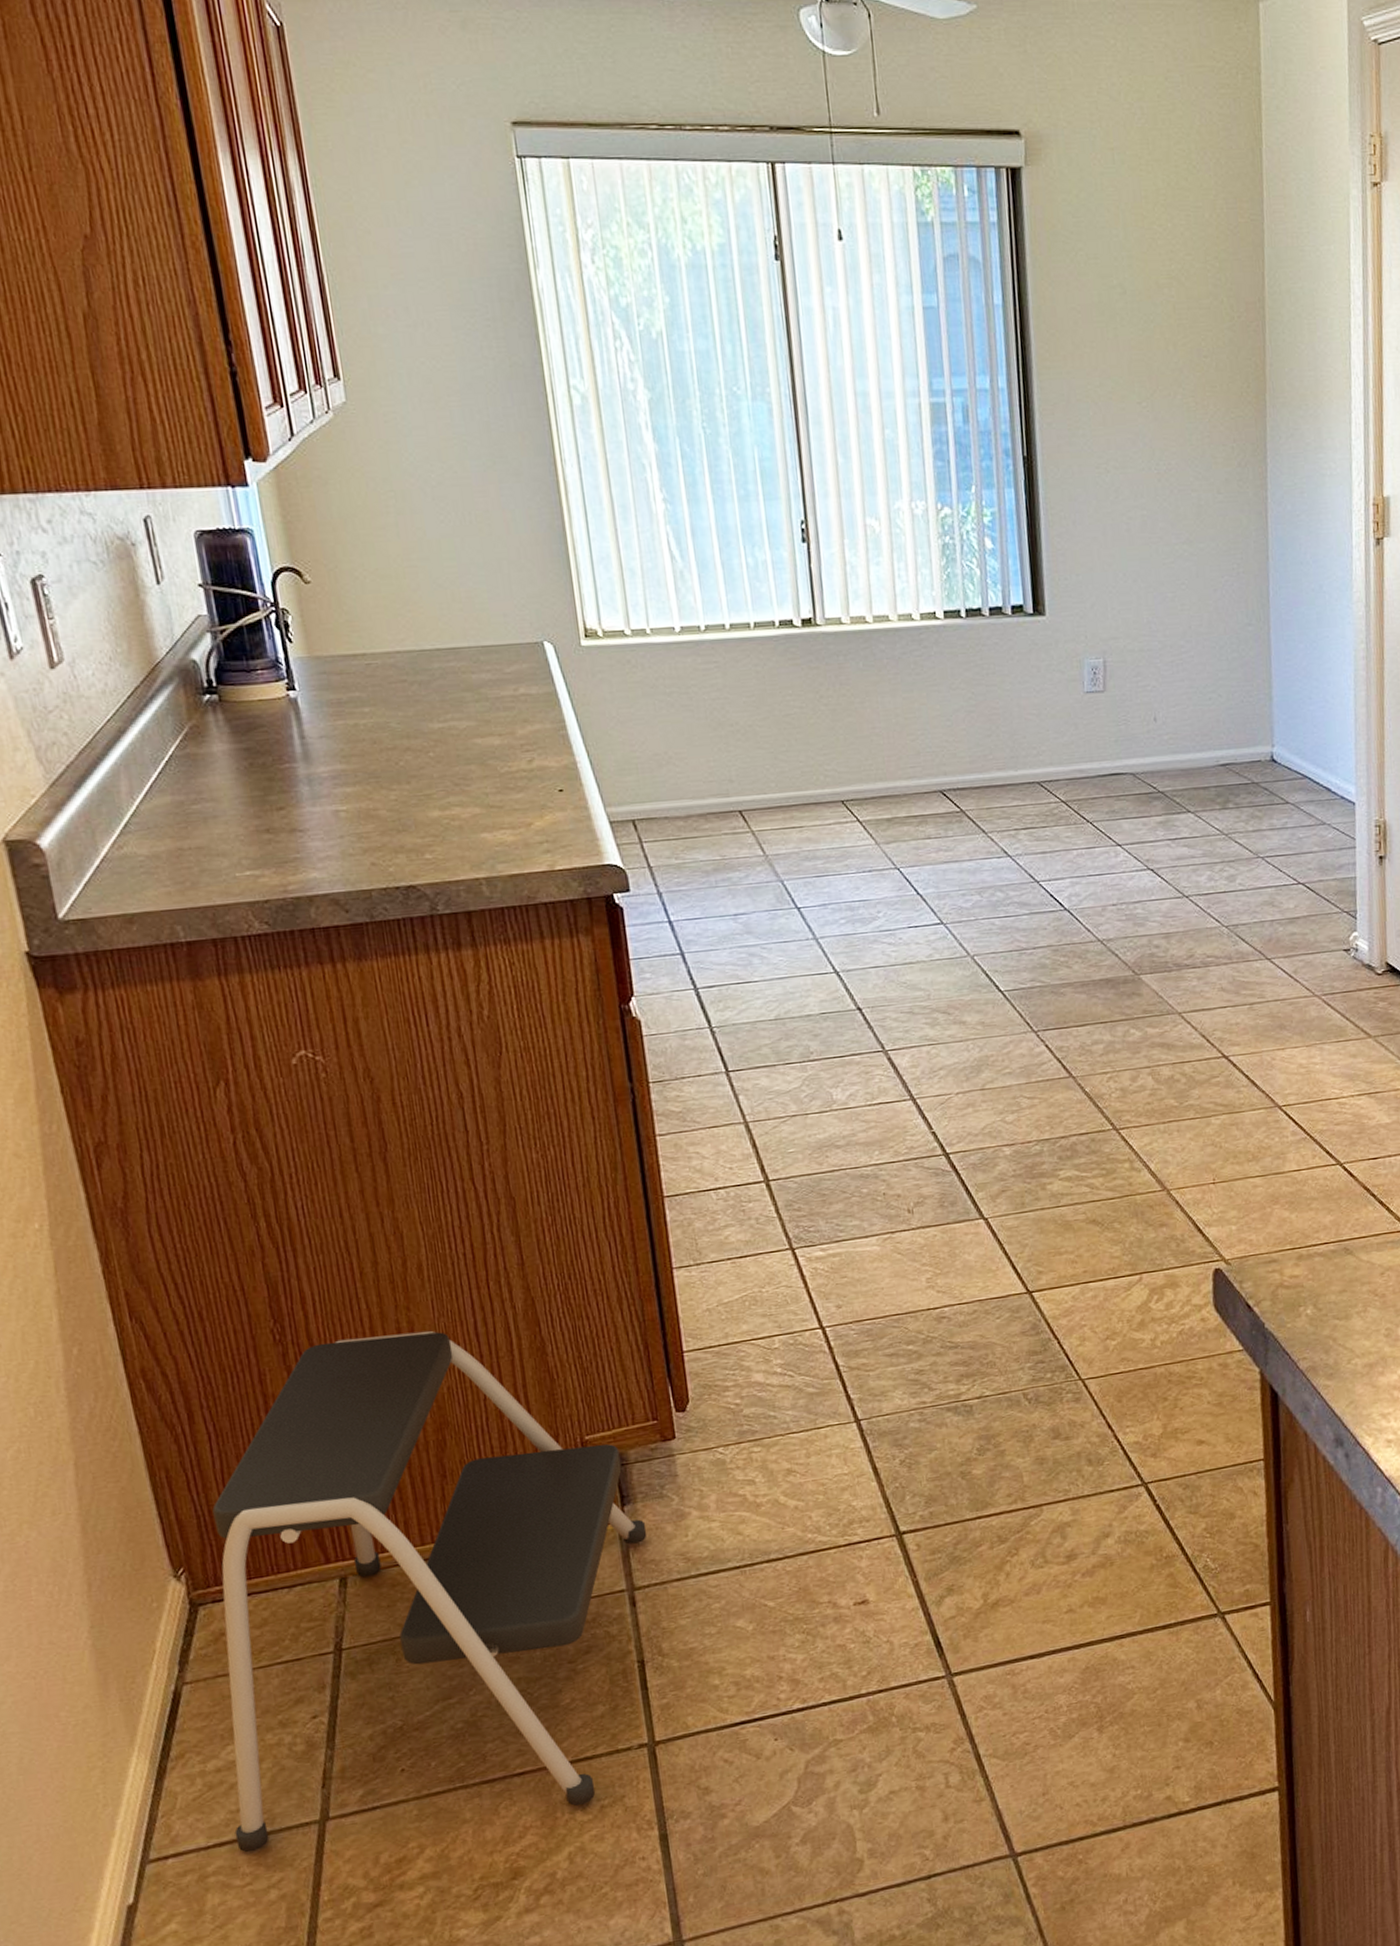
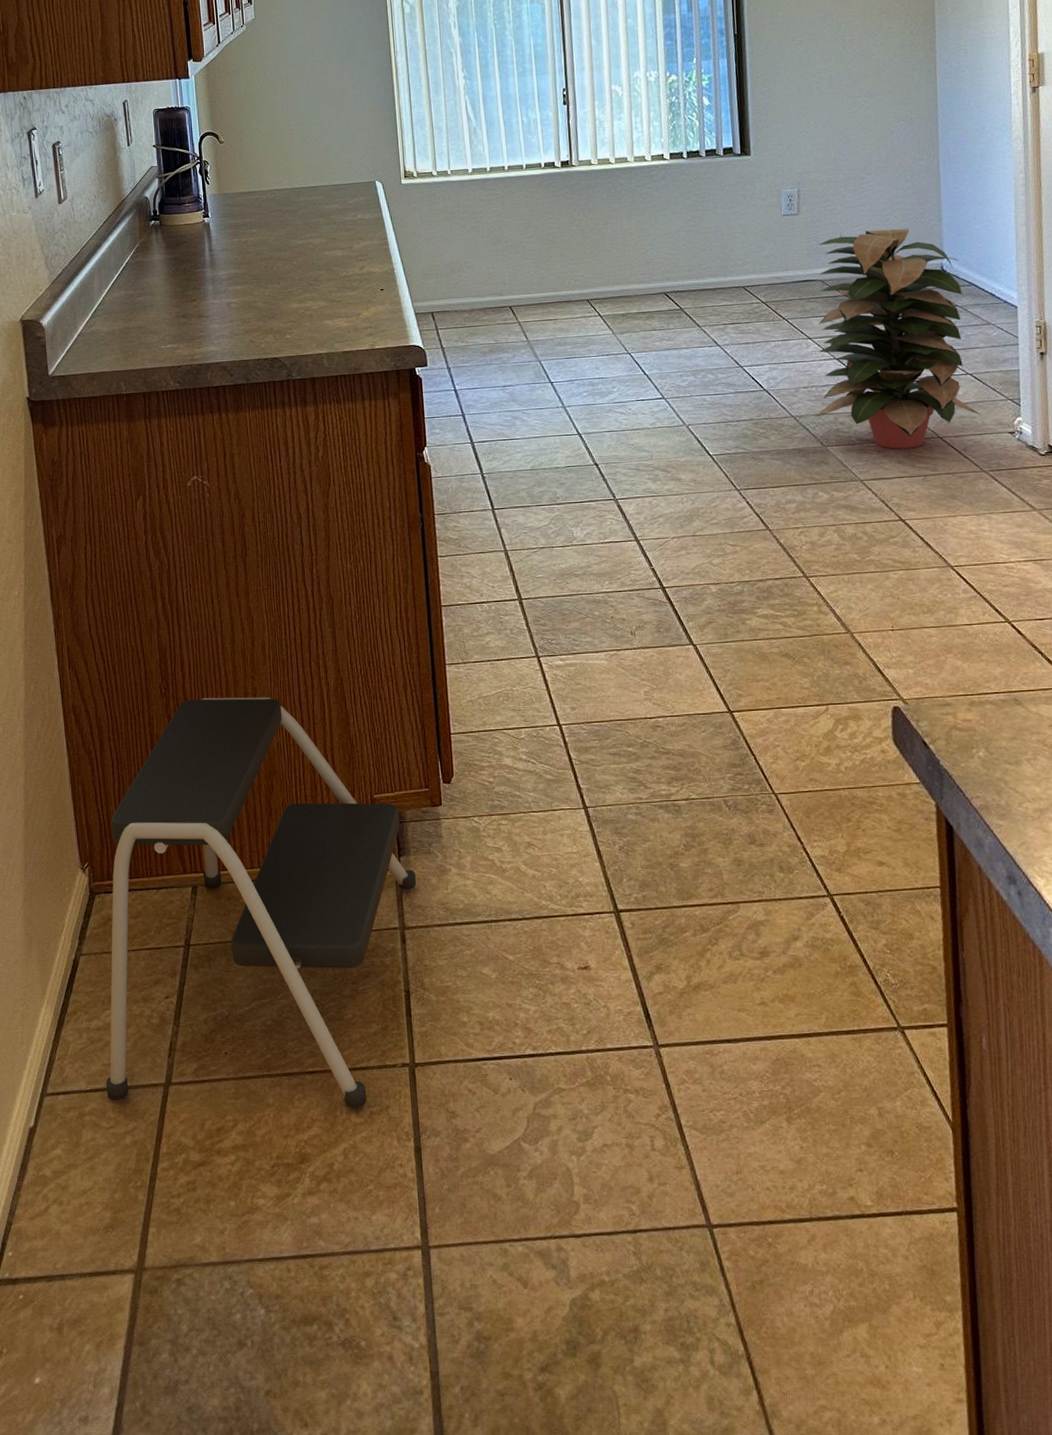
decorative plant: none [1126,710,1312,975] -> present [815,229,979,449]

